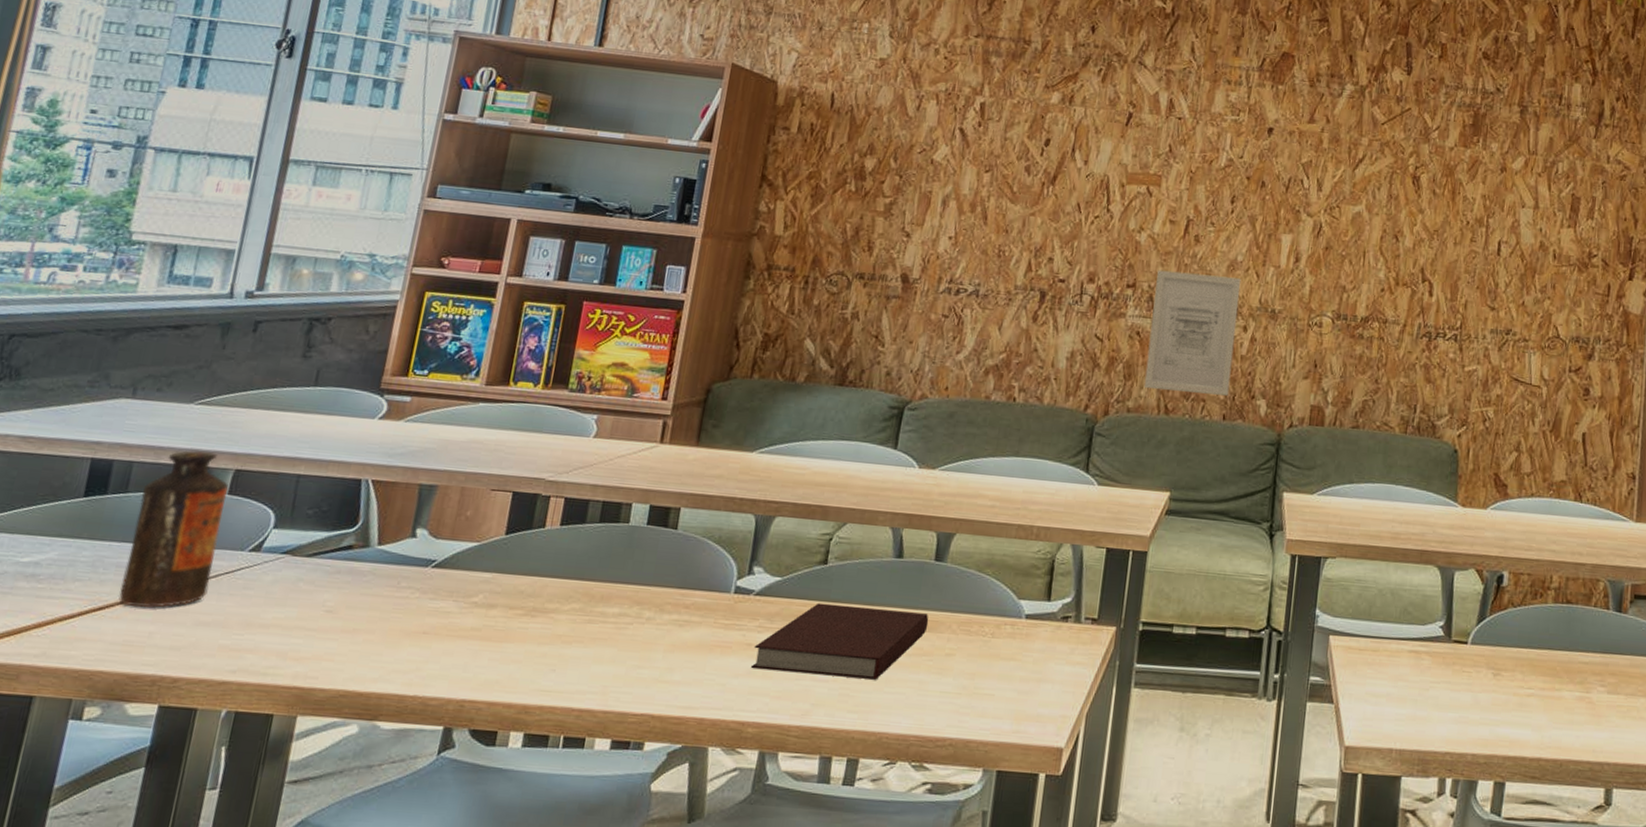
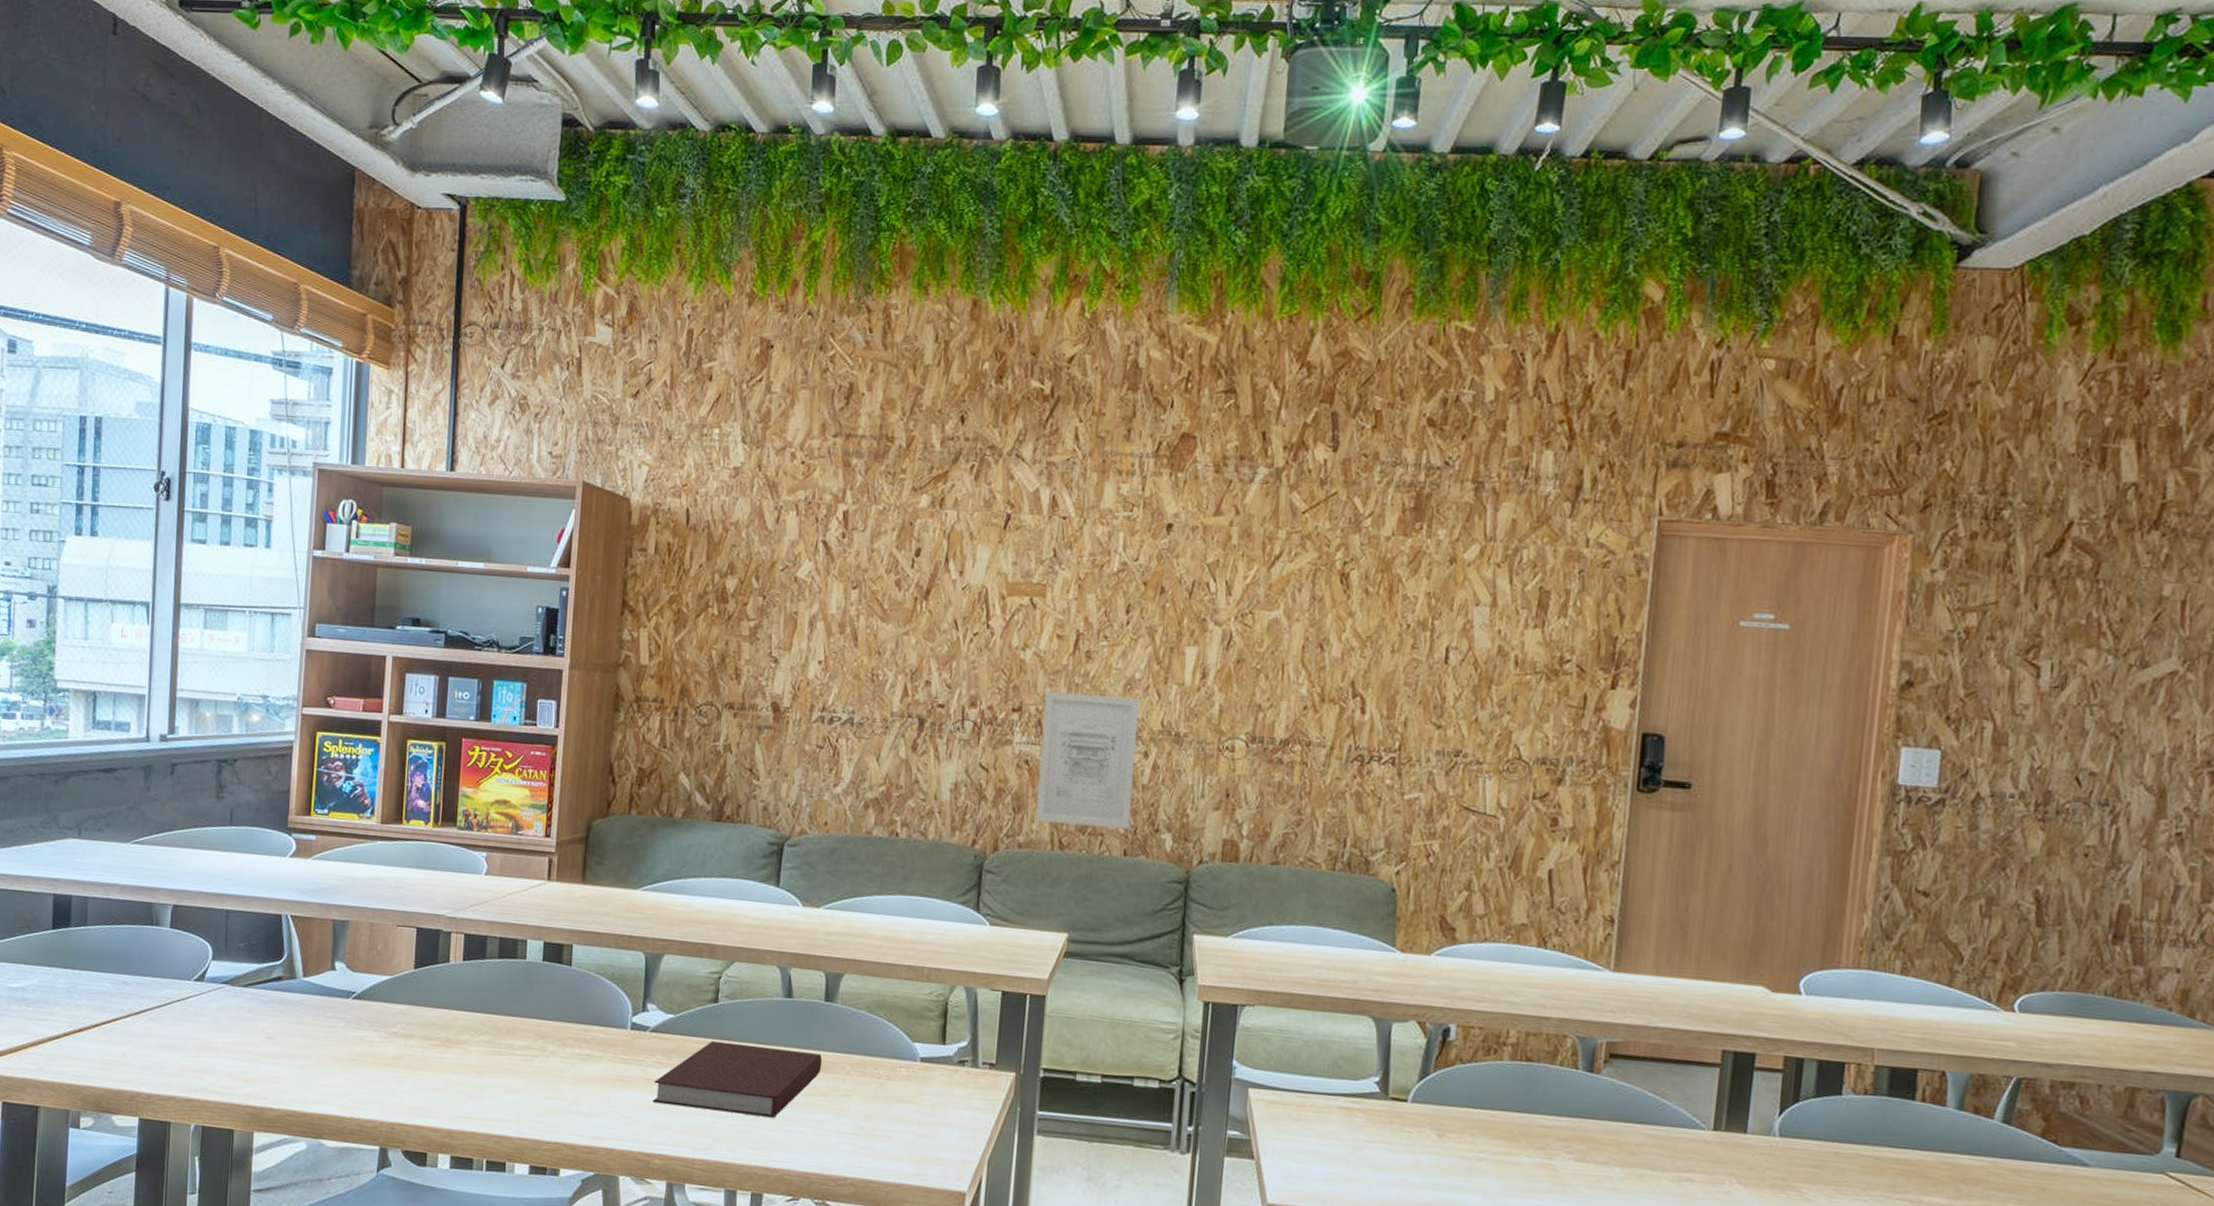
bottle: present [118,450,228,608] -> none [93,886,169,1031]

